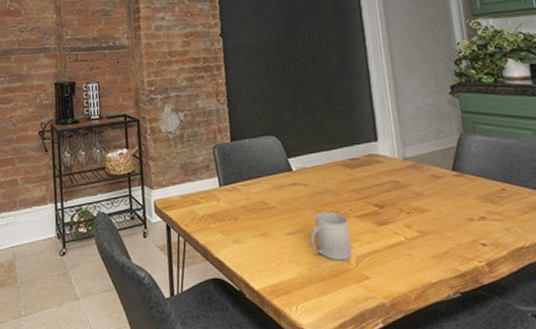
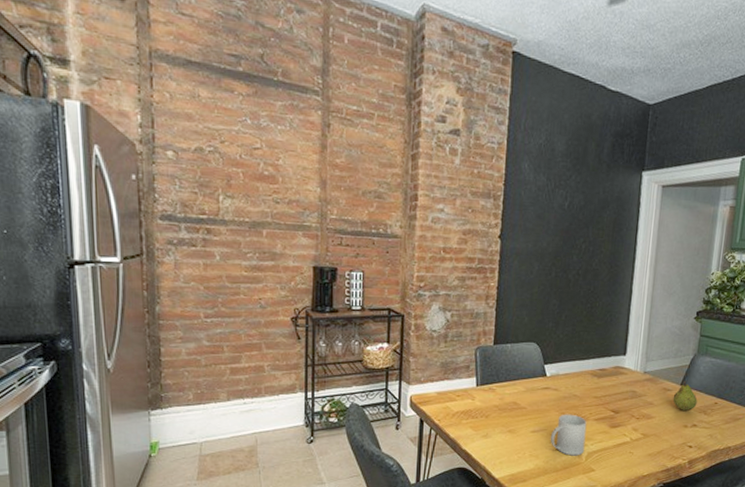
fruit: none [446,166,479,200] -> present [673,382,698,411]

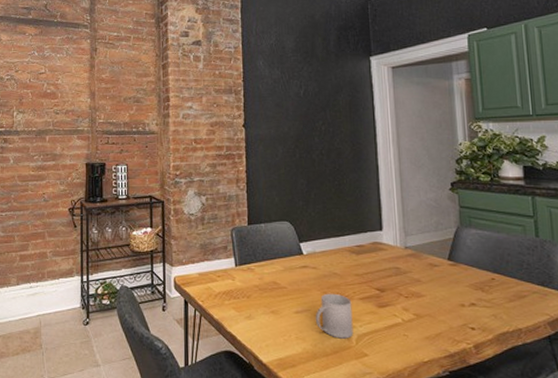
fruit: present [673,382,698,411] -> none [442,256,471,288]

